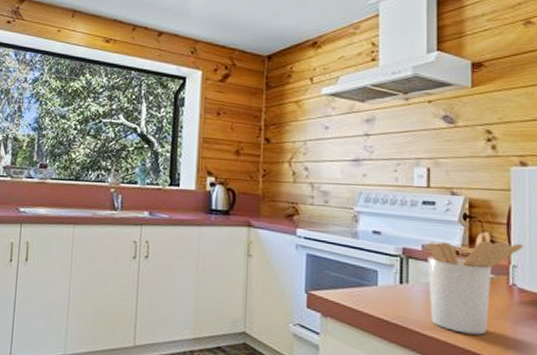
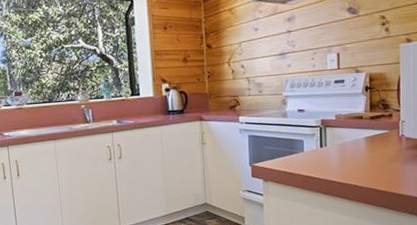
utensil holder: present [427,231,523,335] -> none [340,98,409,177]

